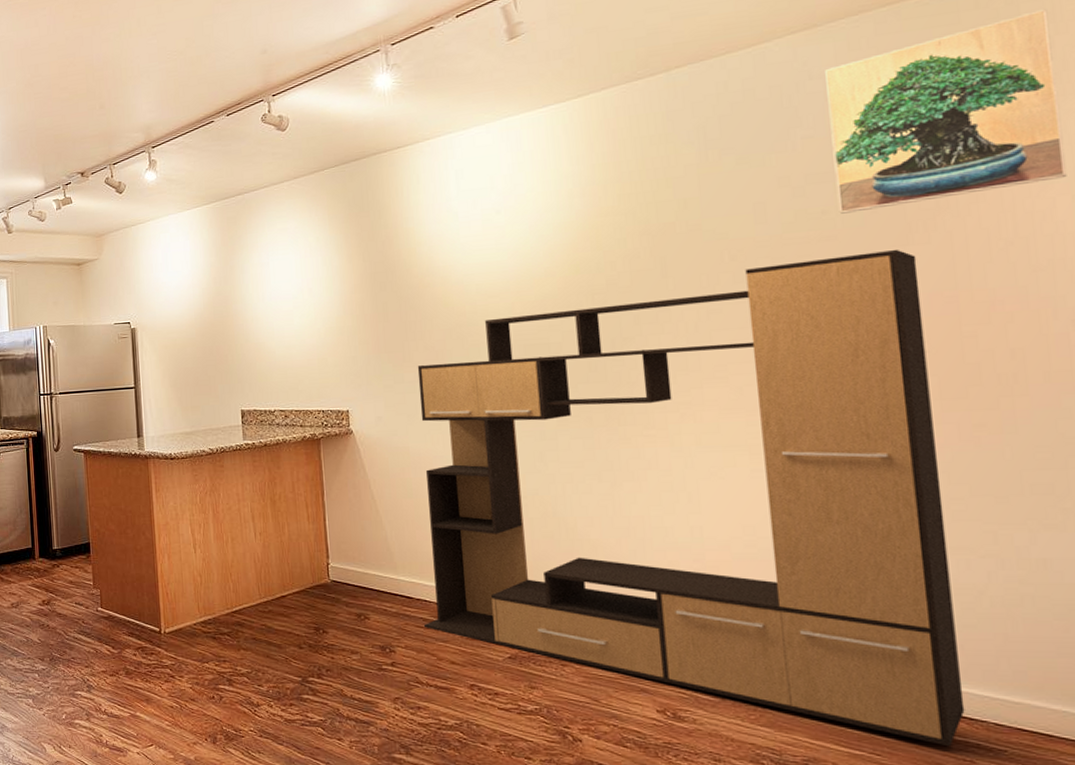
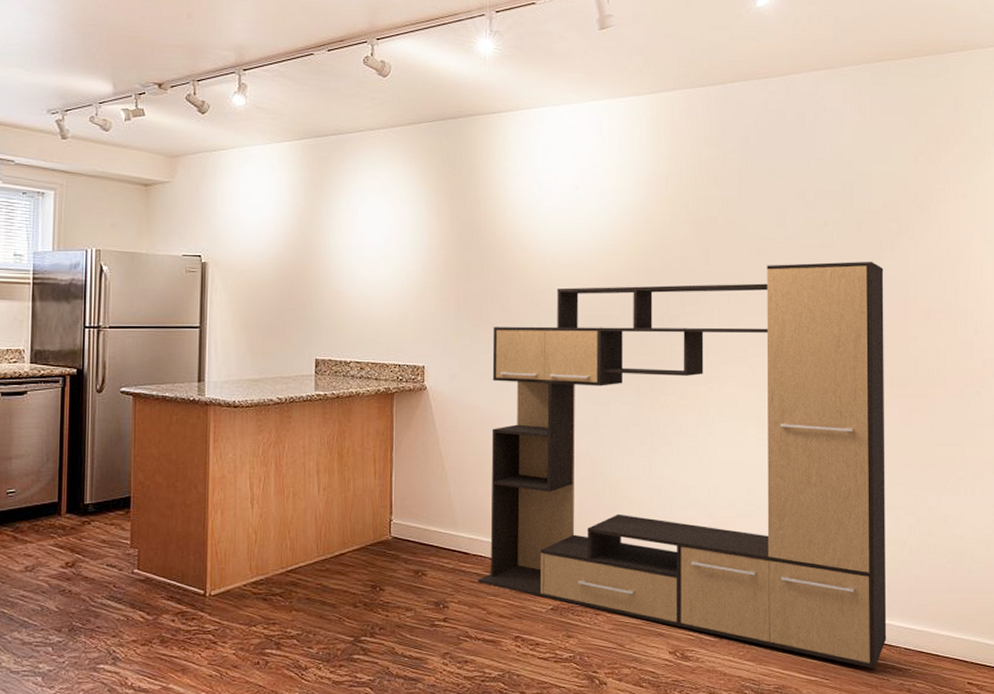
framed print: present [825,8,1067,214] -> none [836,85,981,227]

